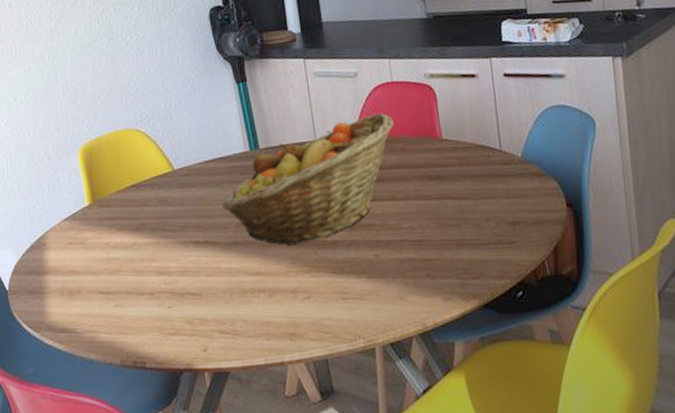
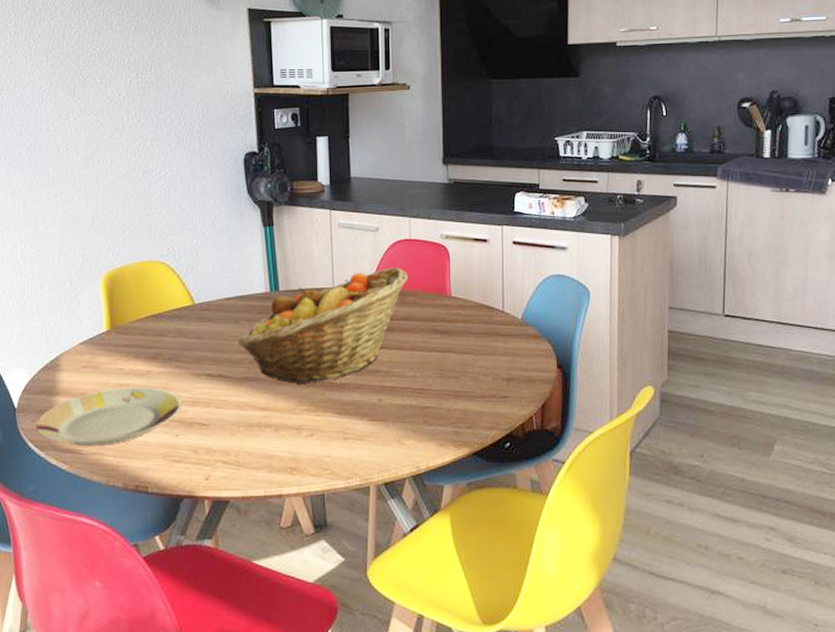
plate: none [28,259,171,324] -> present [35,387,182,446]

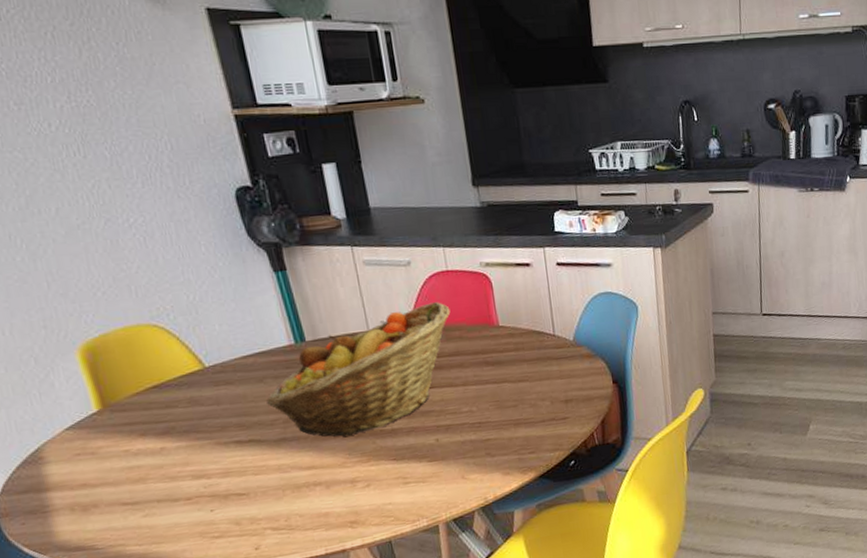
plate: present [35,387,182,446] -> none [28,464,211,541]

